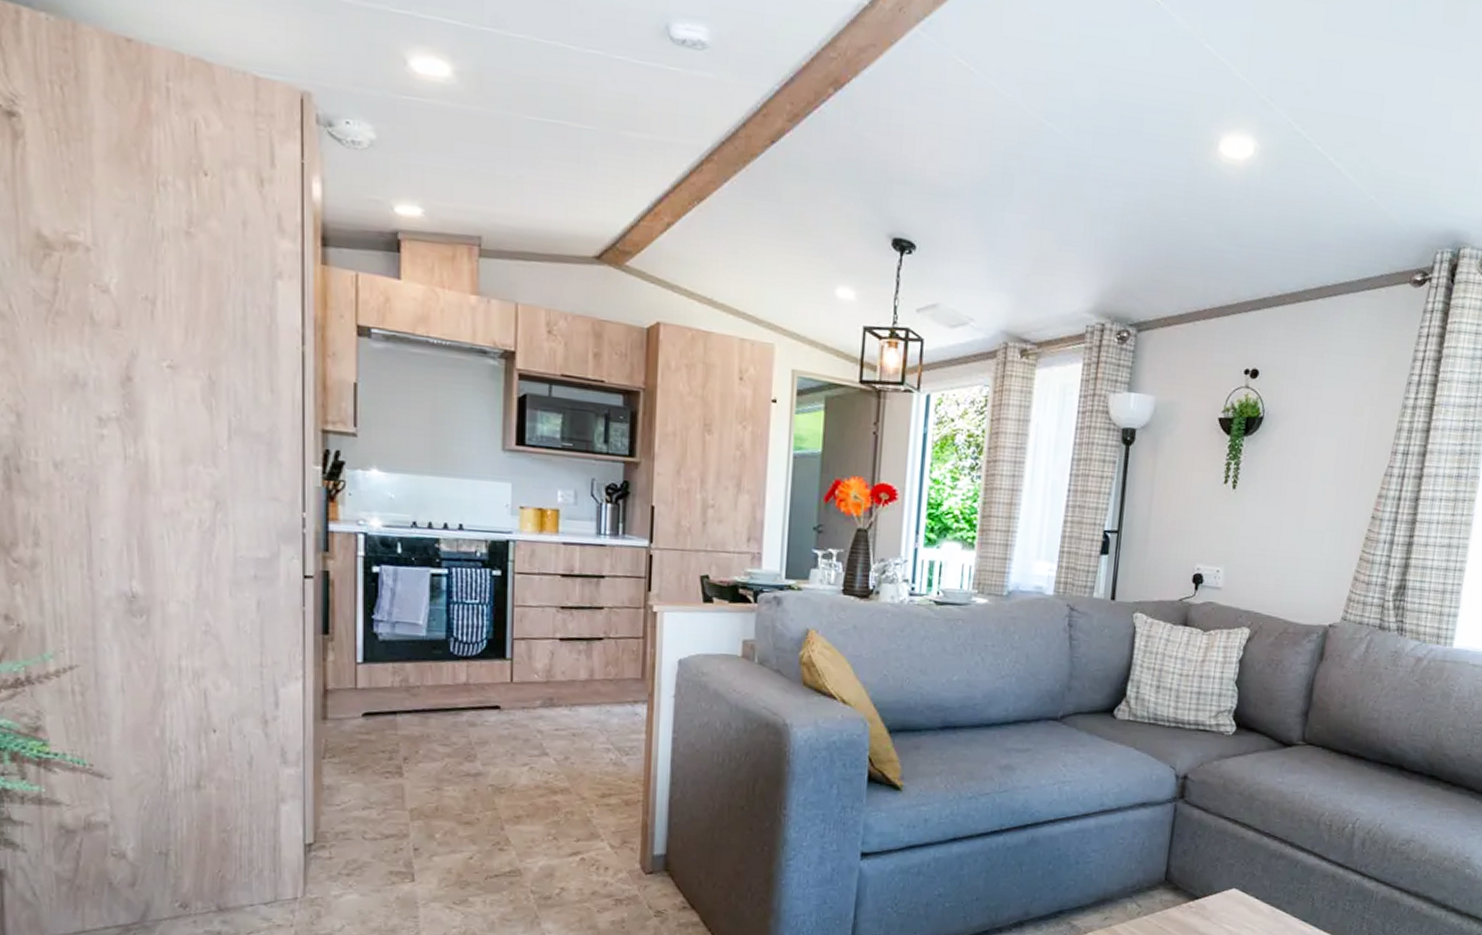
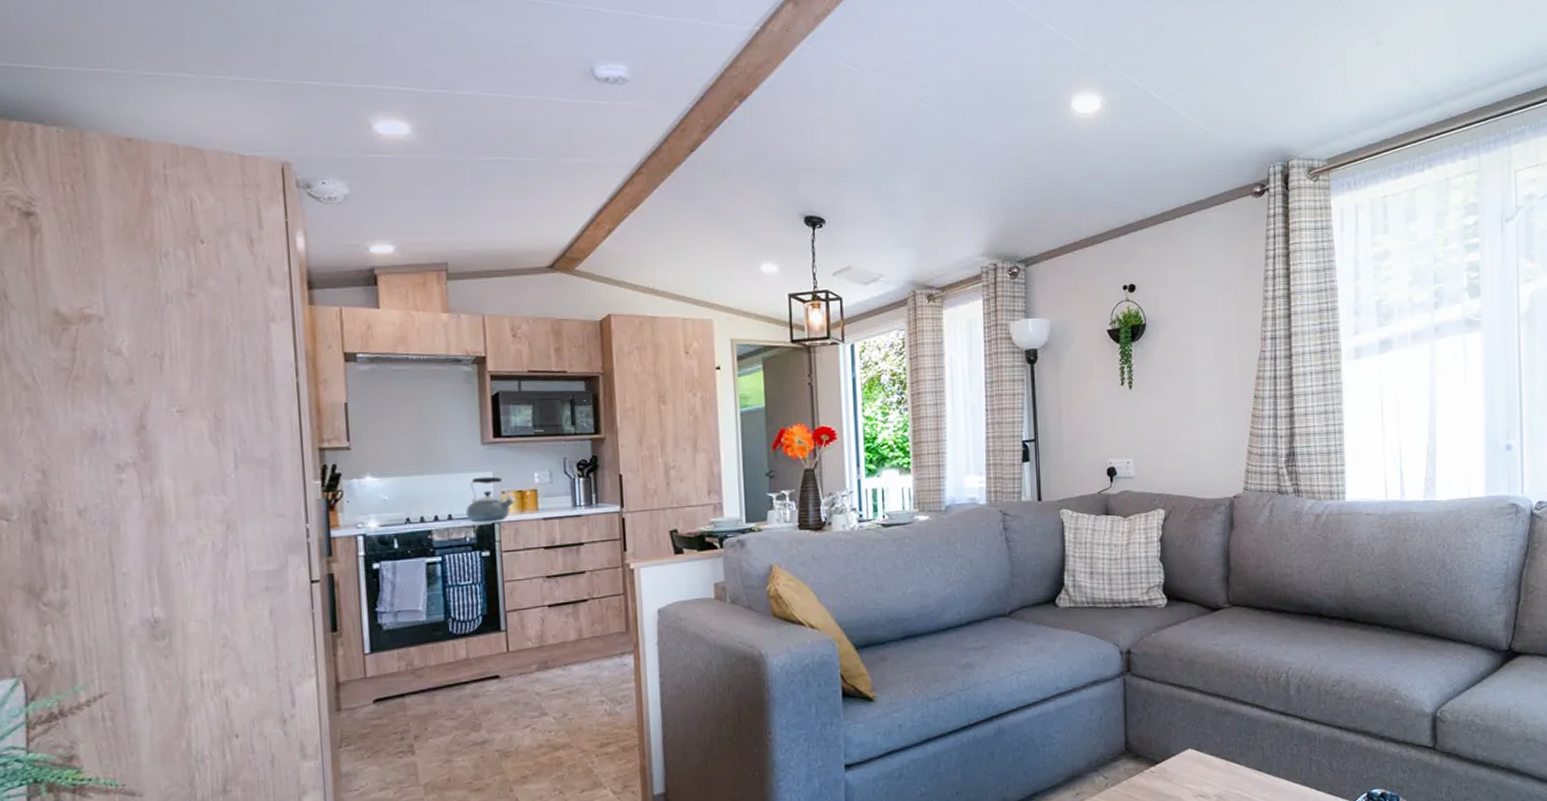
kettle: none [479,487,536,540] -> present [466,476,517,523]

